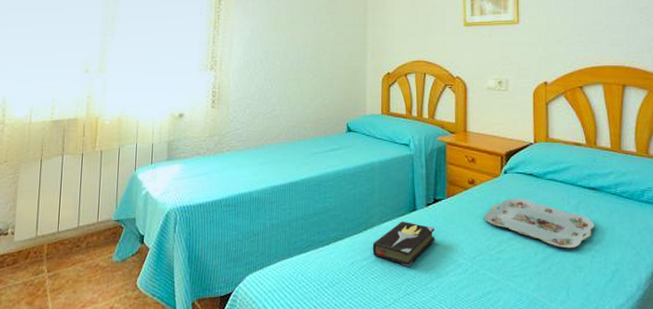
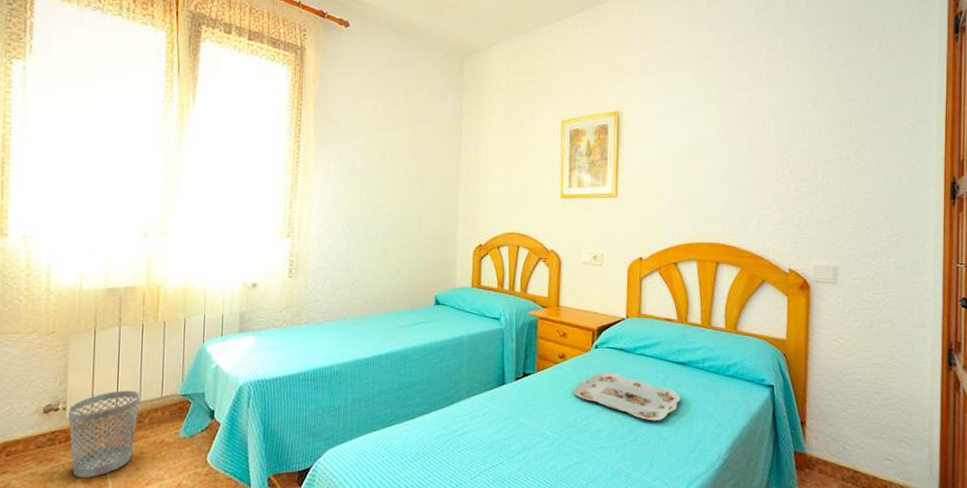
wastebasket: none [15,216,79,300] -> present [68,390,141,478]
hardback book: present [372,221,435,267] -> none [459,395,524,440]

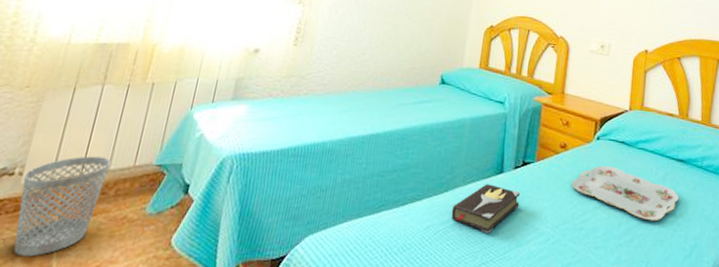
hardback book: none [459,395,524,440] -> present [451,184,520,233]

